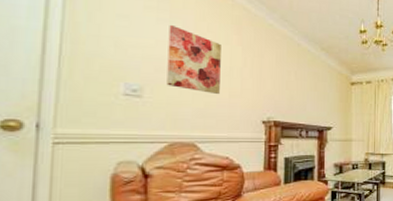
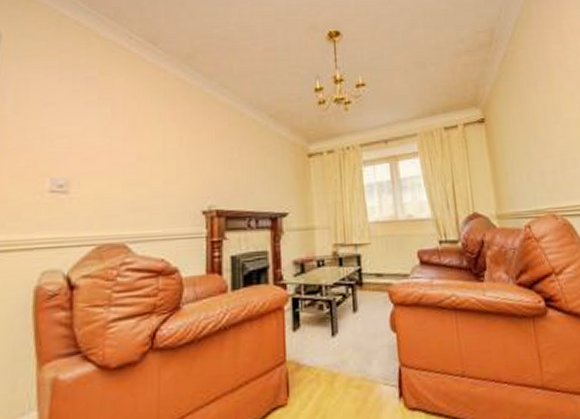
wall art: present [167,24,221,94] -> none [94,107,153,182]

